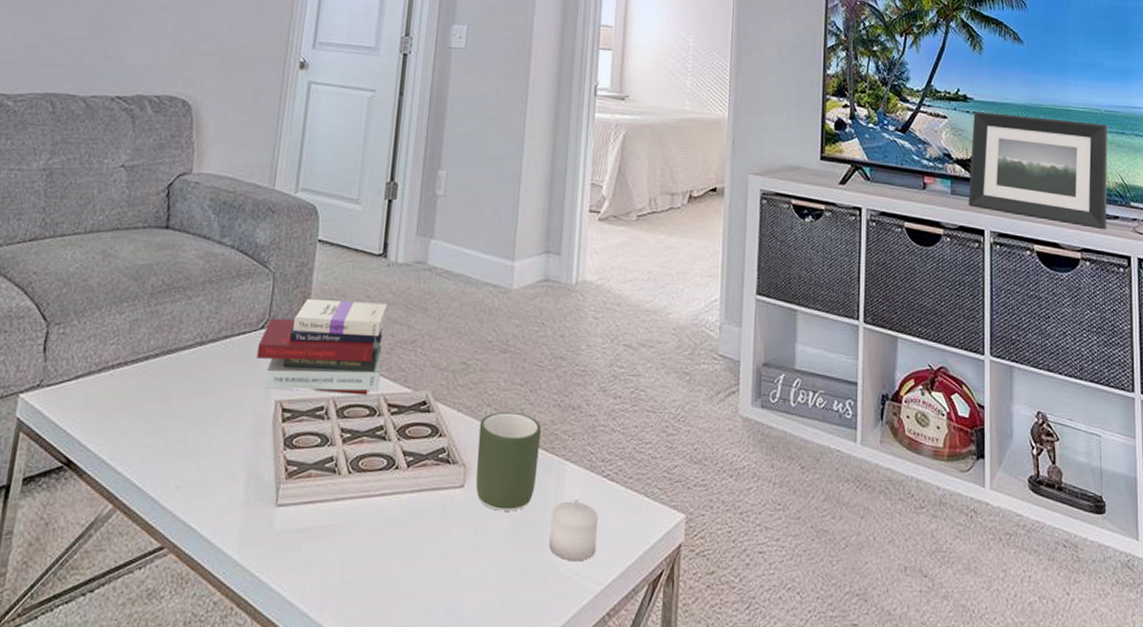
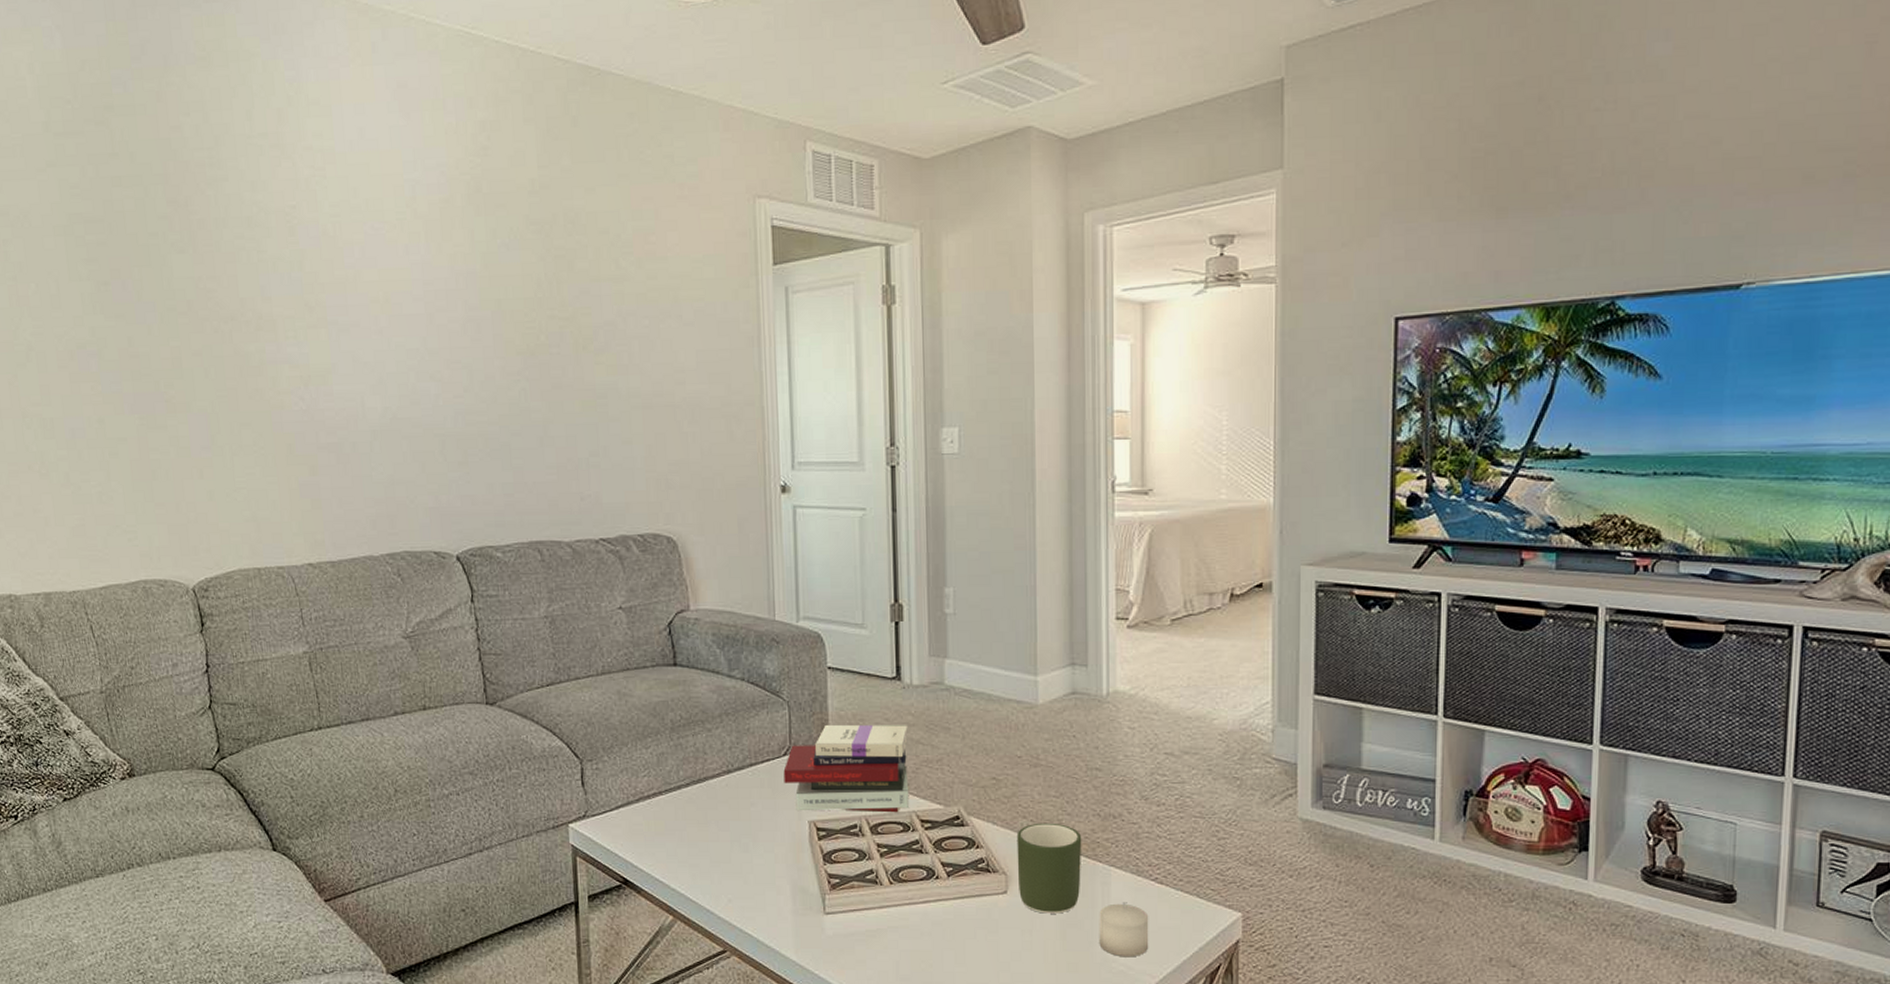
picture frame: present [968,112,1108,230] -> none [1578,468,1774,597]

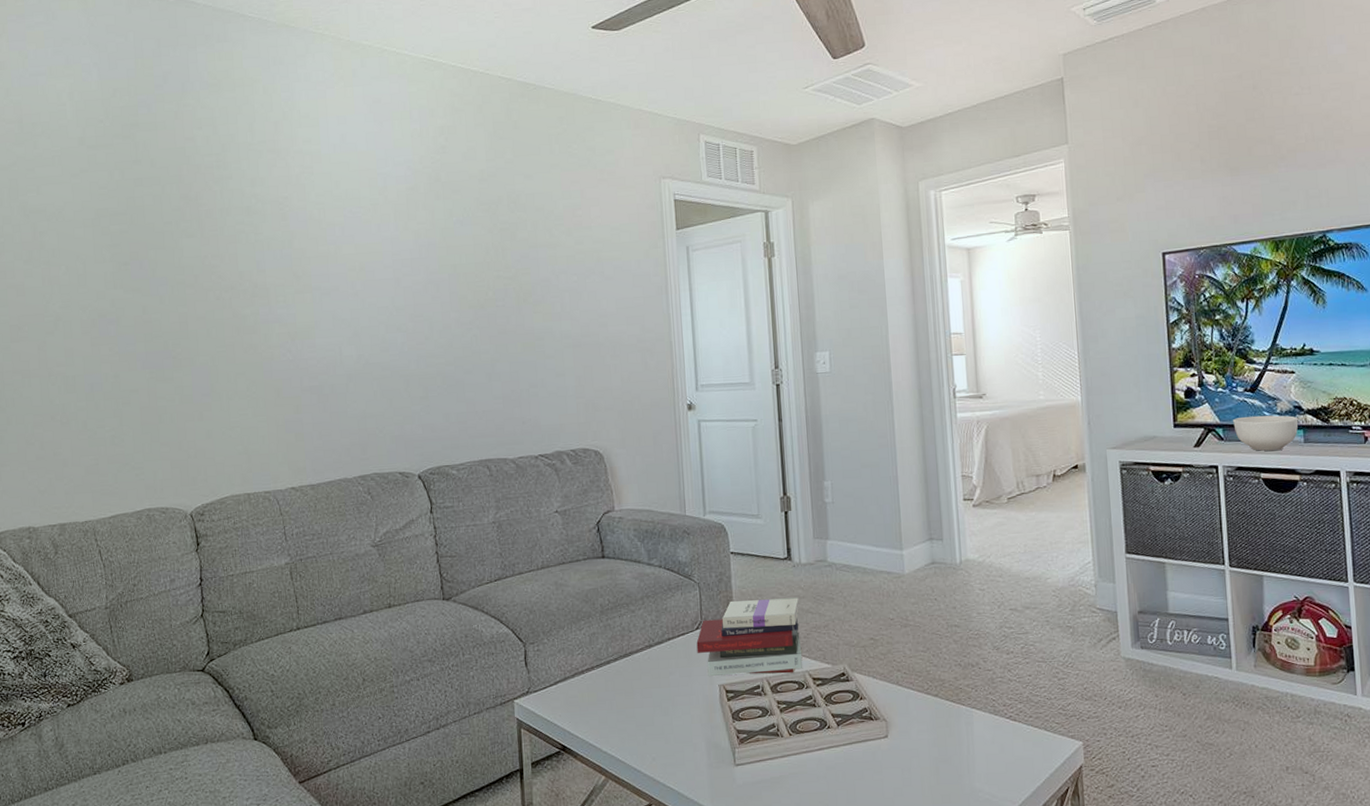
mug: present [1016,822,1082,914] -> none [893,674,949,753]
candle: present [1099,903,1149,958] -> none [965,740,1008,787]
bowl: none [1466,532,1551,577] -> present [1233,415,1299,451]

